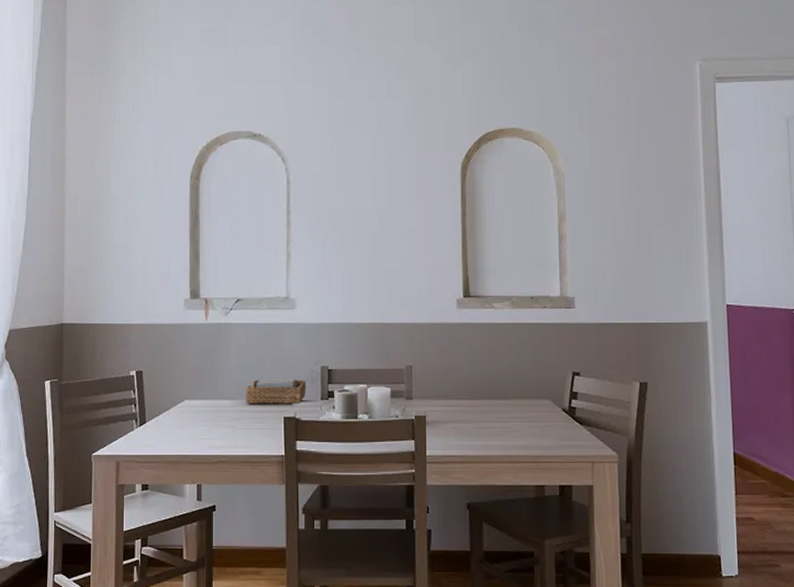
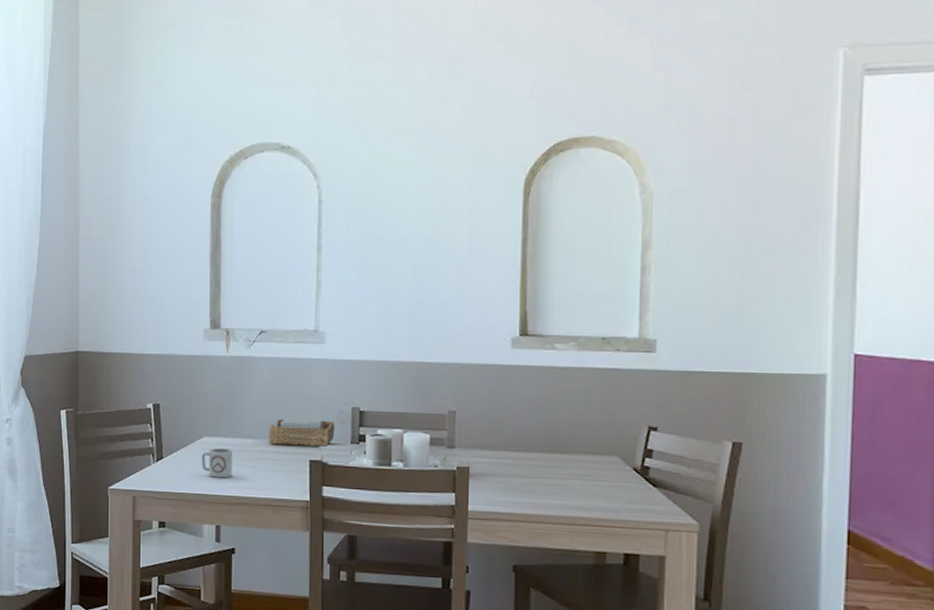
cup: none [182,410,212,439] -> present [201,448,233,478]

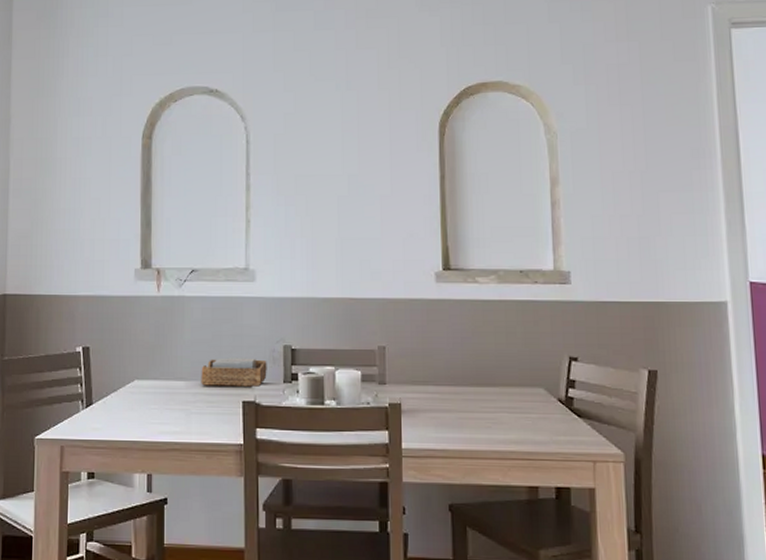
cup: present [201,448,233,478] -> none [132,392,164,423]

